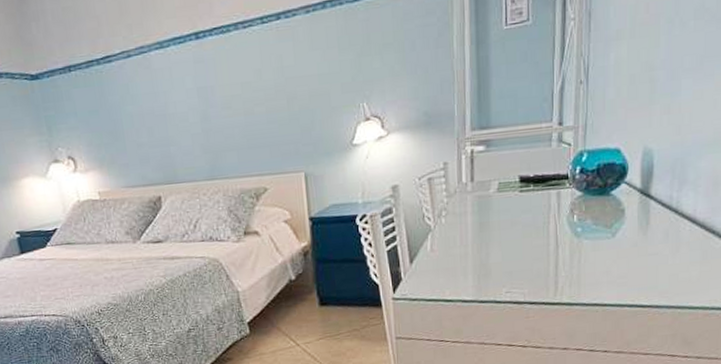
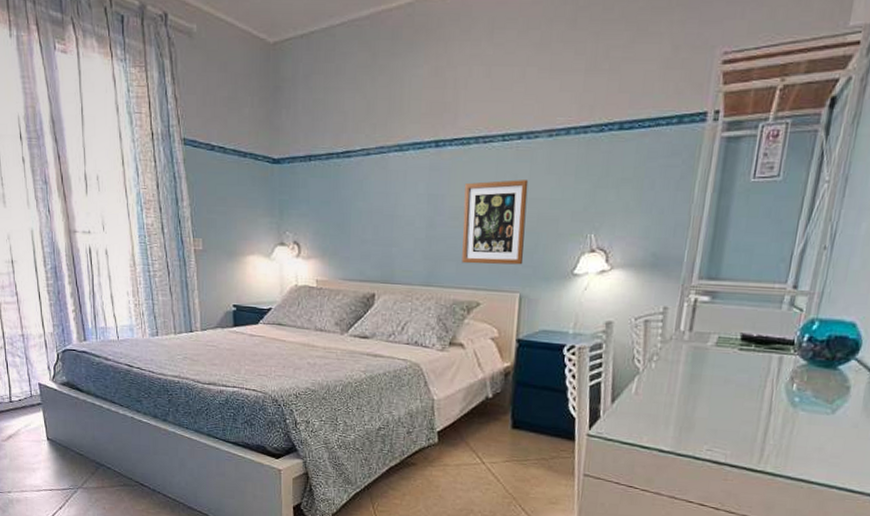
wall art: none [232,59,303,152] -> present [462,180,529,265]

